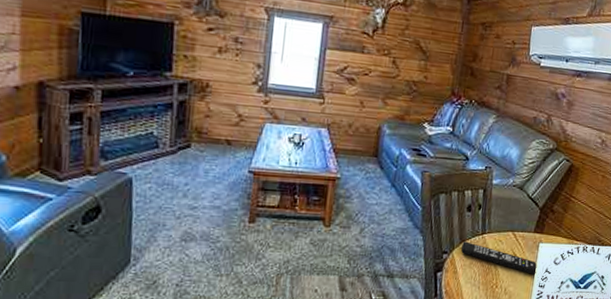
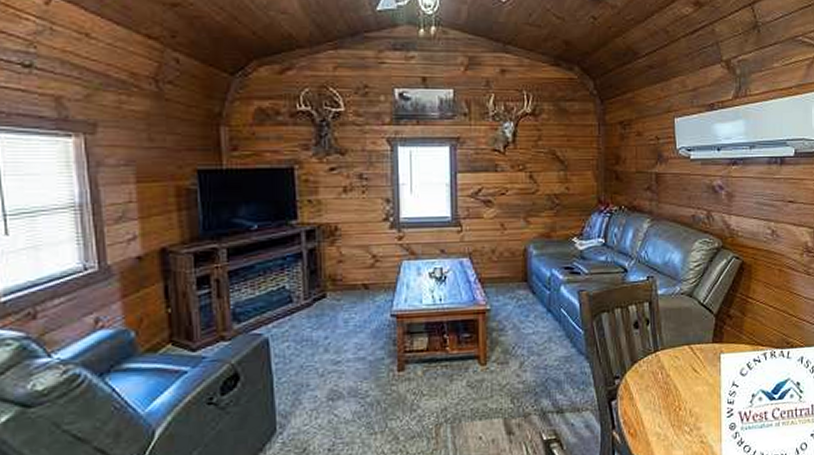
remote control: present [460,241,537,274] -> none [633,362,722,391]

